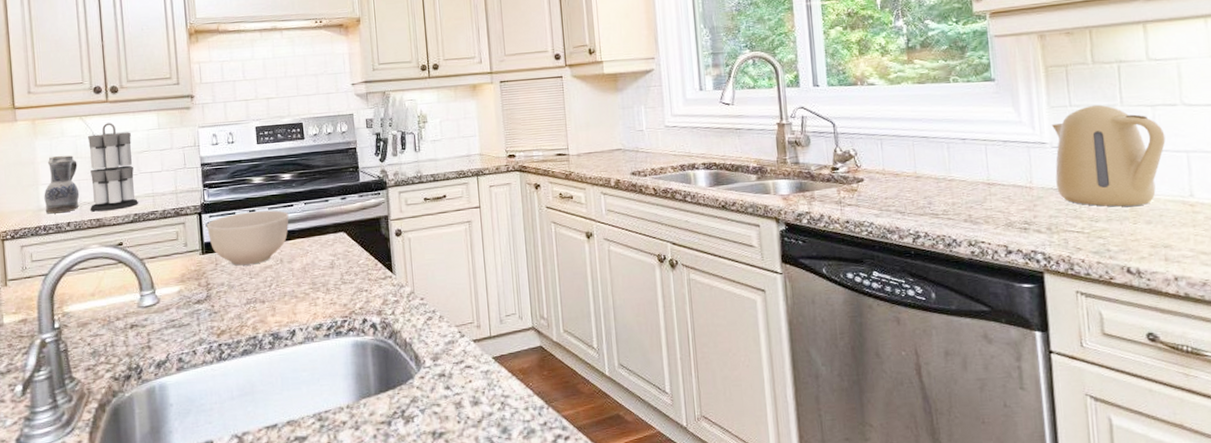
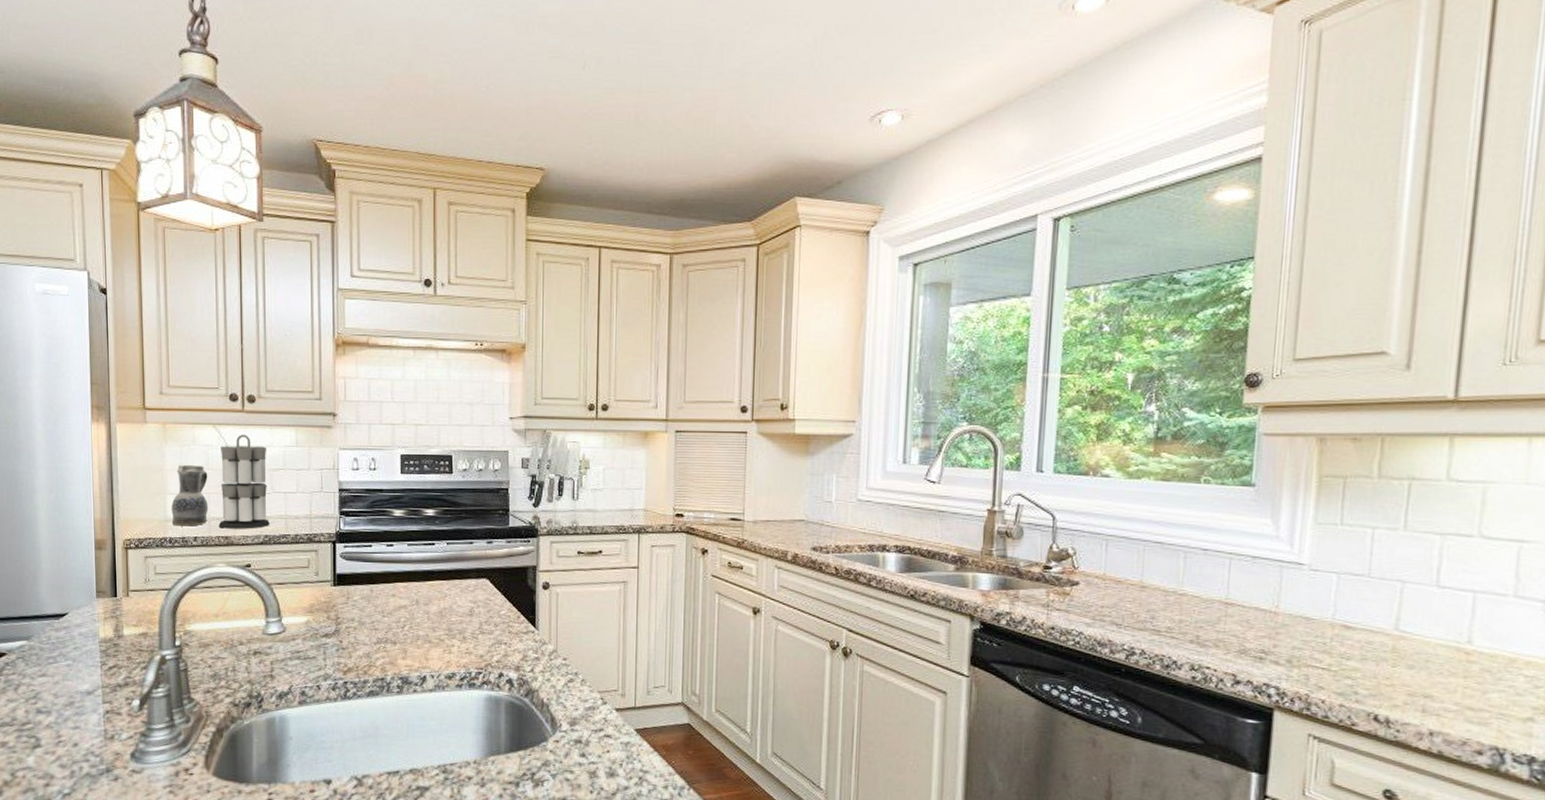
bowl: present [207,210,289,266] -> none [341,546,429,603]
kettle: present [1051,104,1166,207] -> none [1307,526,1451,647]

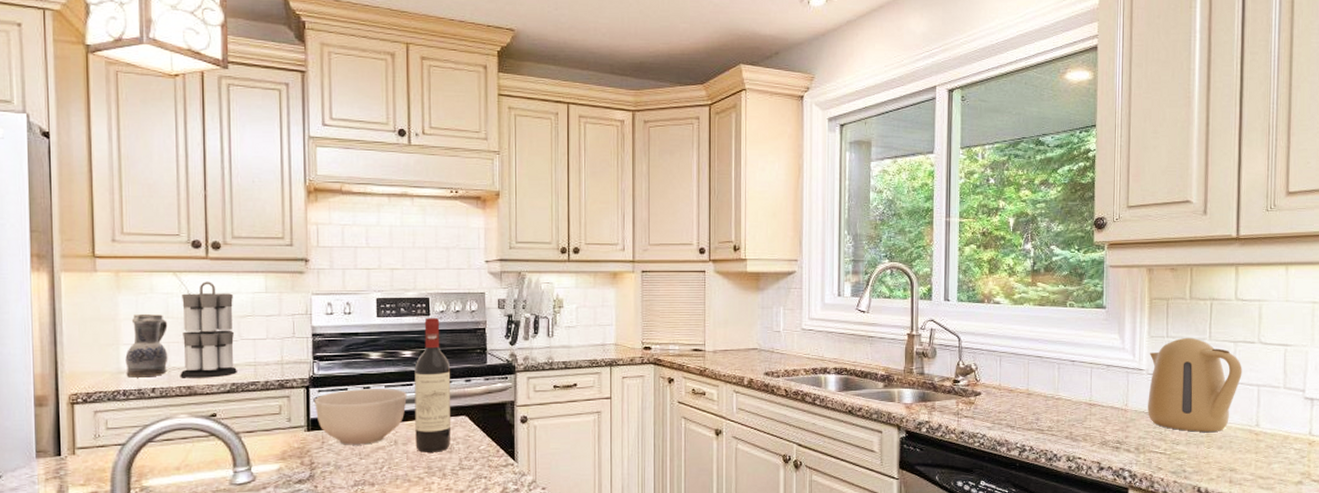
bowl: none [341,546,429,603] -> present [314,388,407,445]
wine bottle: none [436,476,473,615] -> present [414,318,452,452]
kettle: none [1307,526,1451,647] -> present [1148,337,1242,432]

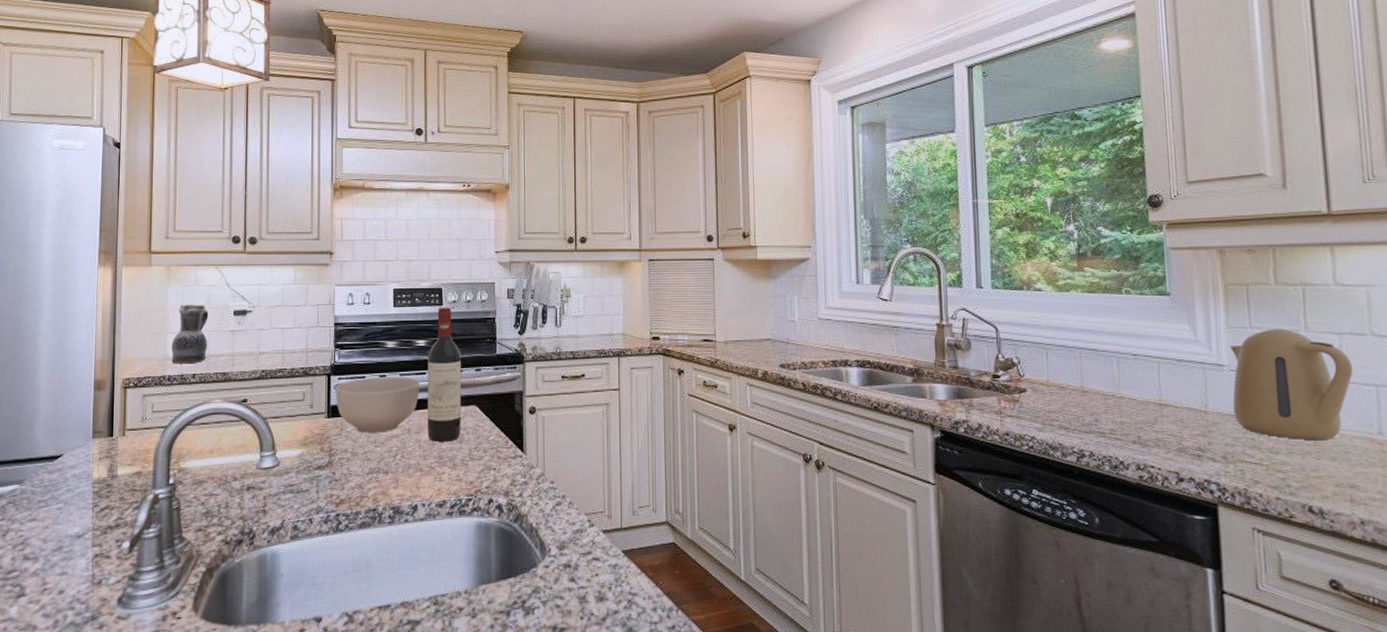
spice rack: present [180,282,237,378] -> none [217,274,267,365]

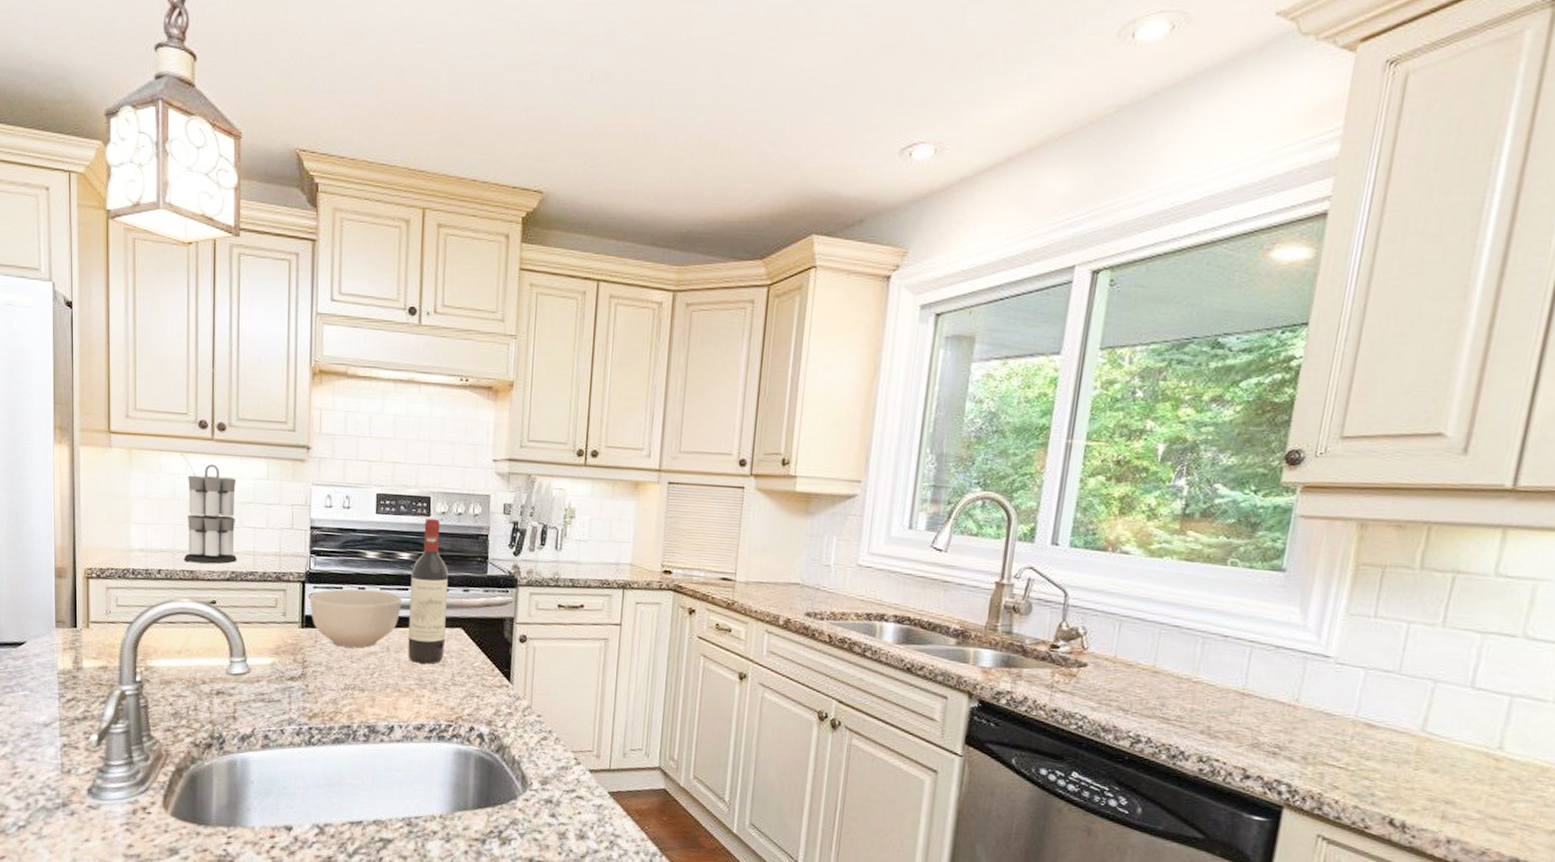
ceramic jug: present [171,304,209,364] -> none [135,493,174,558]
spice rack: none [217,274,267,365] -> present [184,464,237,565]
kettle: present [1229,328,1353,439] -> none [1328,620,1490,750]

